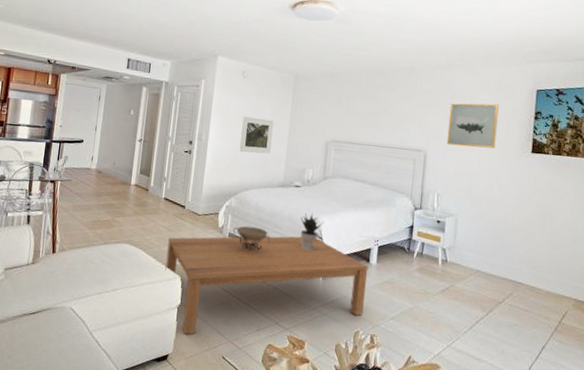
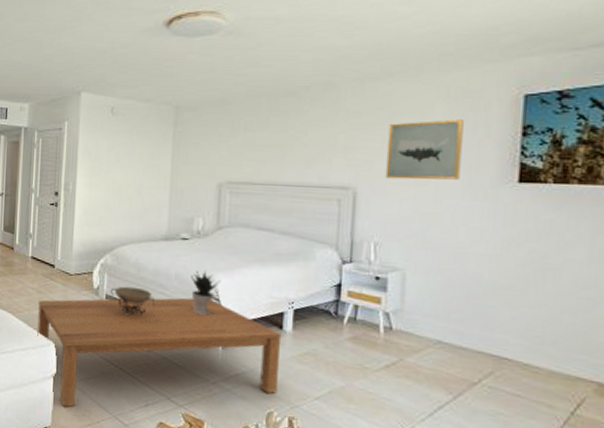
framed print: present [239,116,274,154] -> none [112,160,152,202]

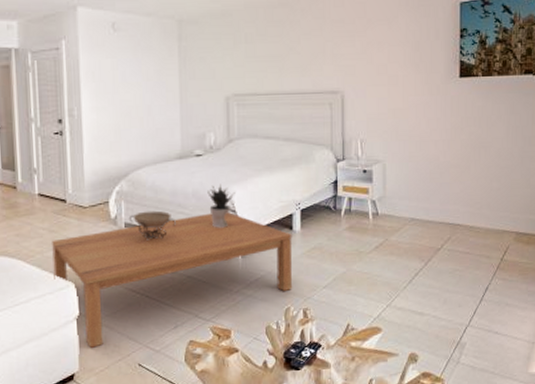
wall art: present [385,119,464,180] -> none [365,25,420,81]

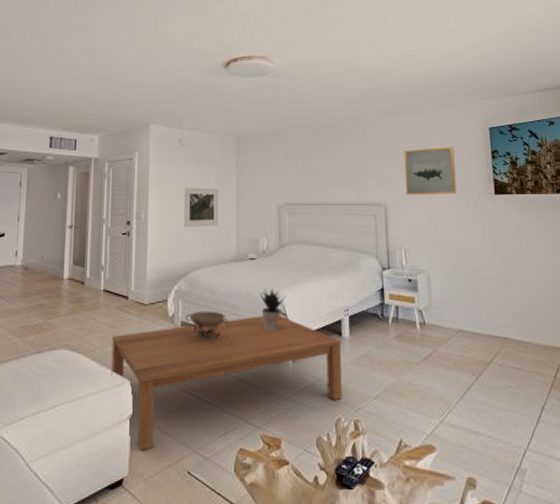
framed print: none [120,79,161,124] -> present [183,187,219,228]
wall art: none [365,25,420,81] -> present [403,146,457,195]

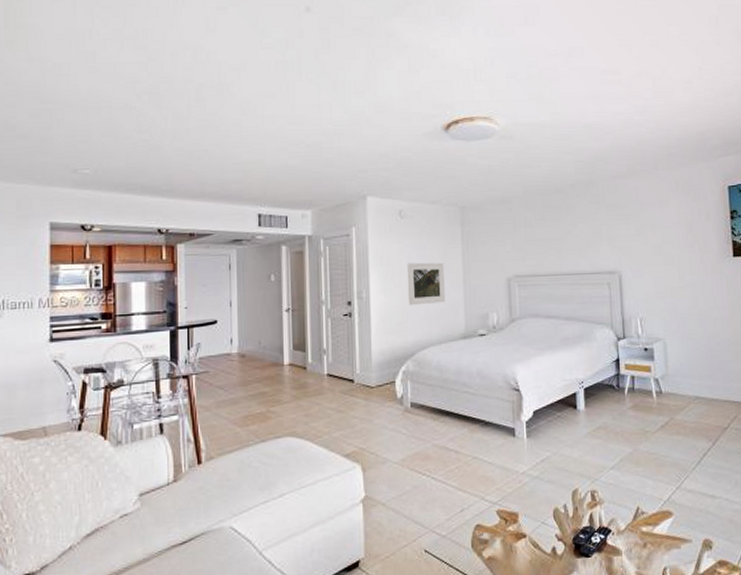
coffee table: present [111,315,342,451] -> none [339,391,578,533]
decorative bowl: present [185,311,229,340] -> none [414,390,461,420]
potted plant: present [260,287,286,331] -> none [491,362,519,408]
wall art: present [403,146,457,195] -> none [638,208,694,262]

